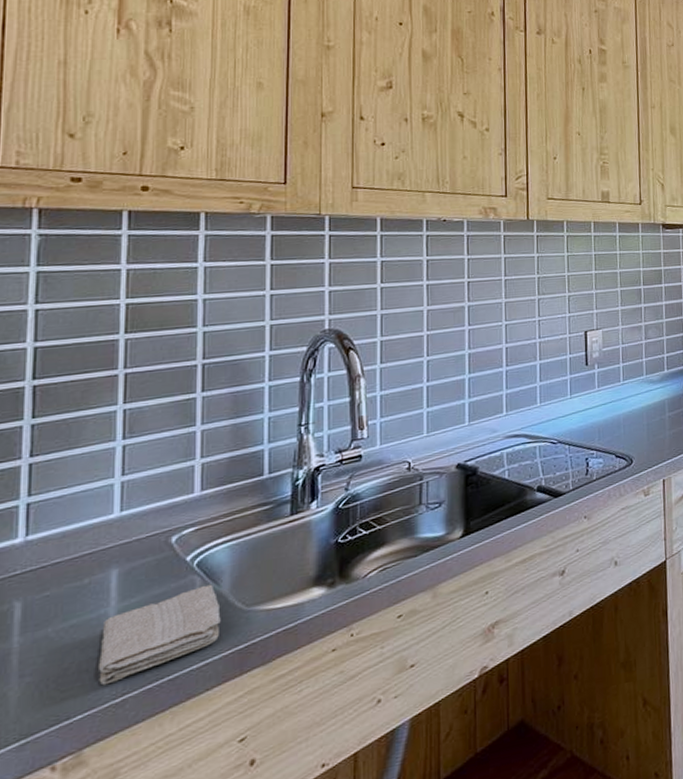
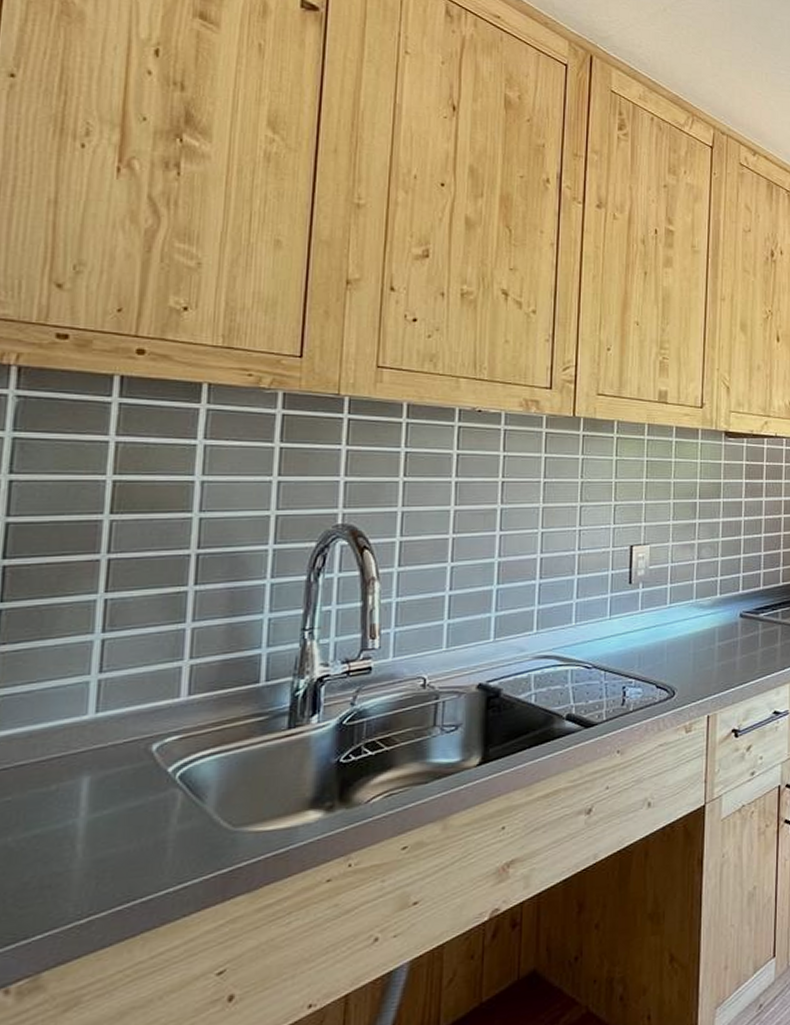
washcloth: present [99,584,221,686] -> none [62,799,204,904]

